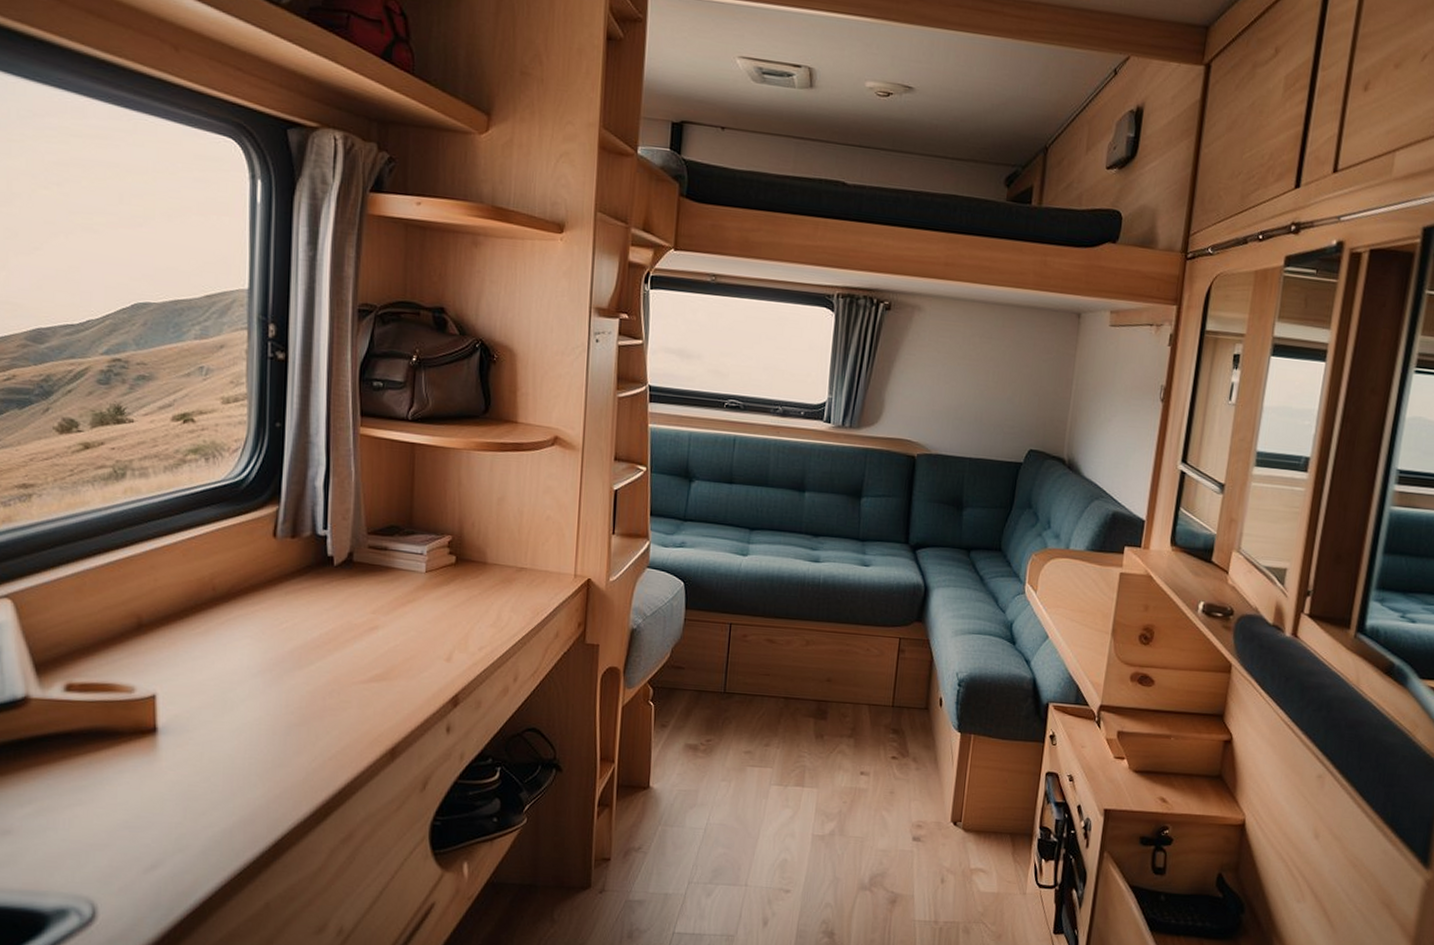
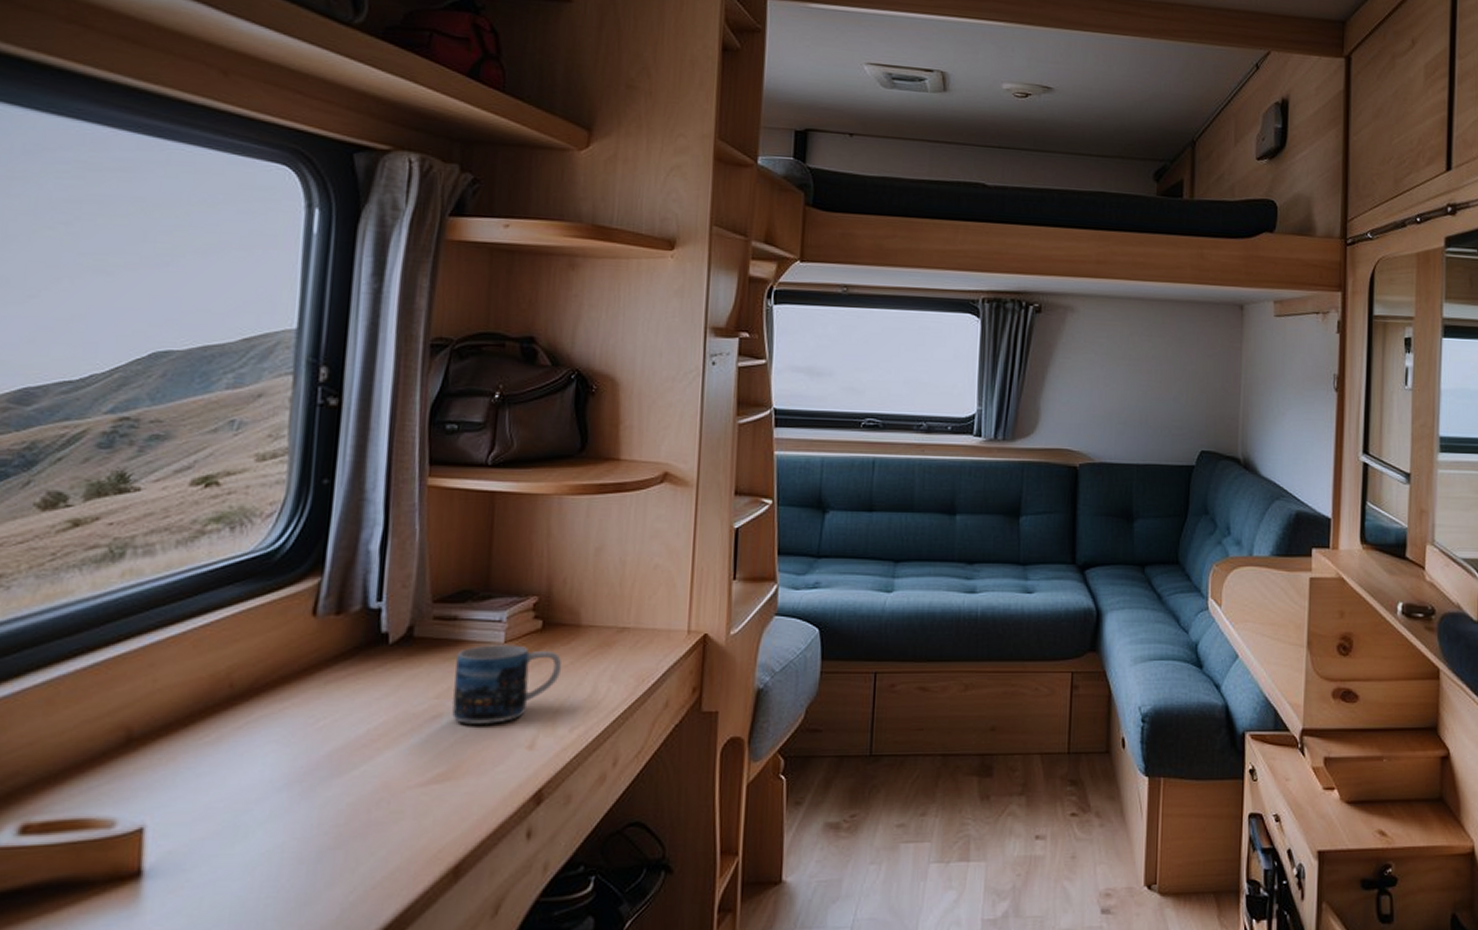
mug: none [385,573,472,638] -> present [452,645,562,724]

